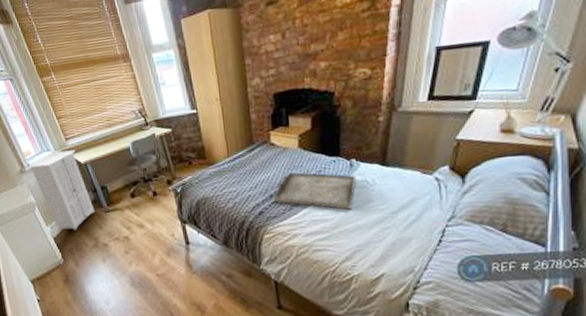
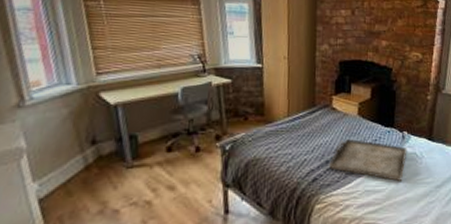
storage cabinet: present [28,150,95,231] -> none [30,87,113,190]

